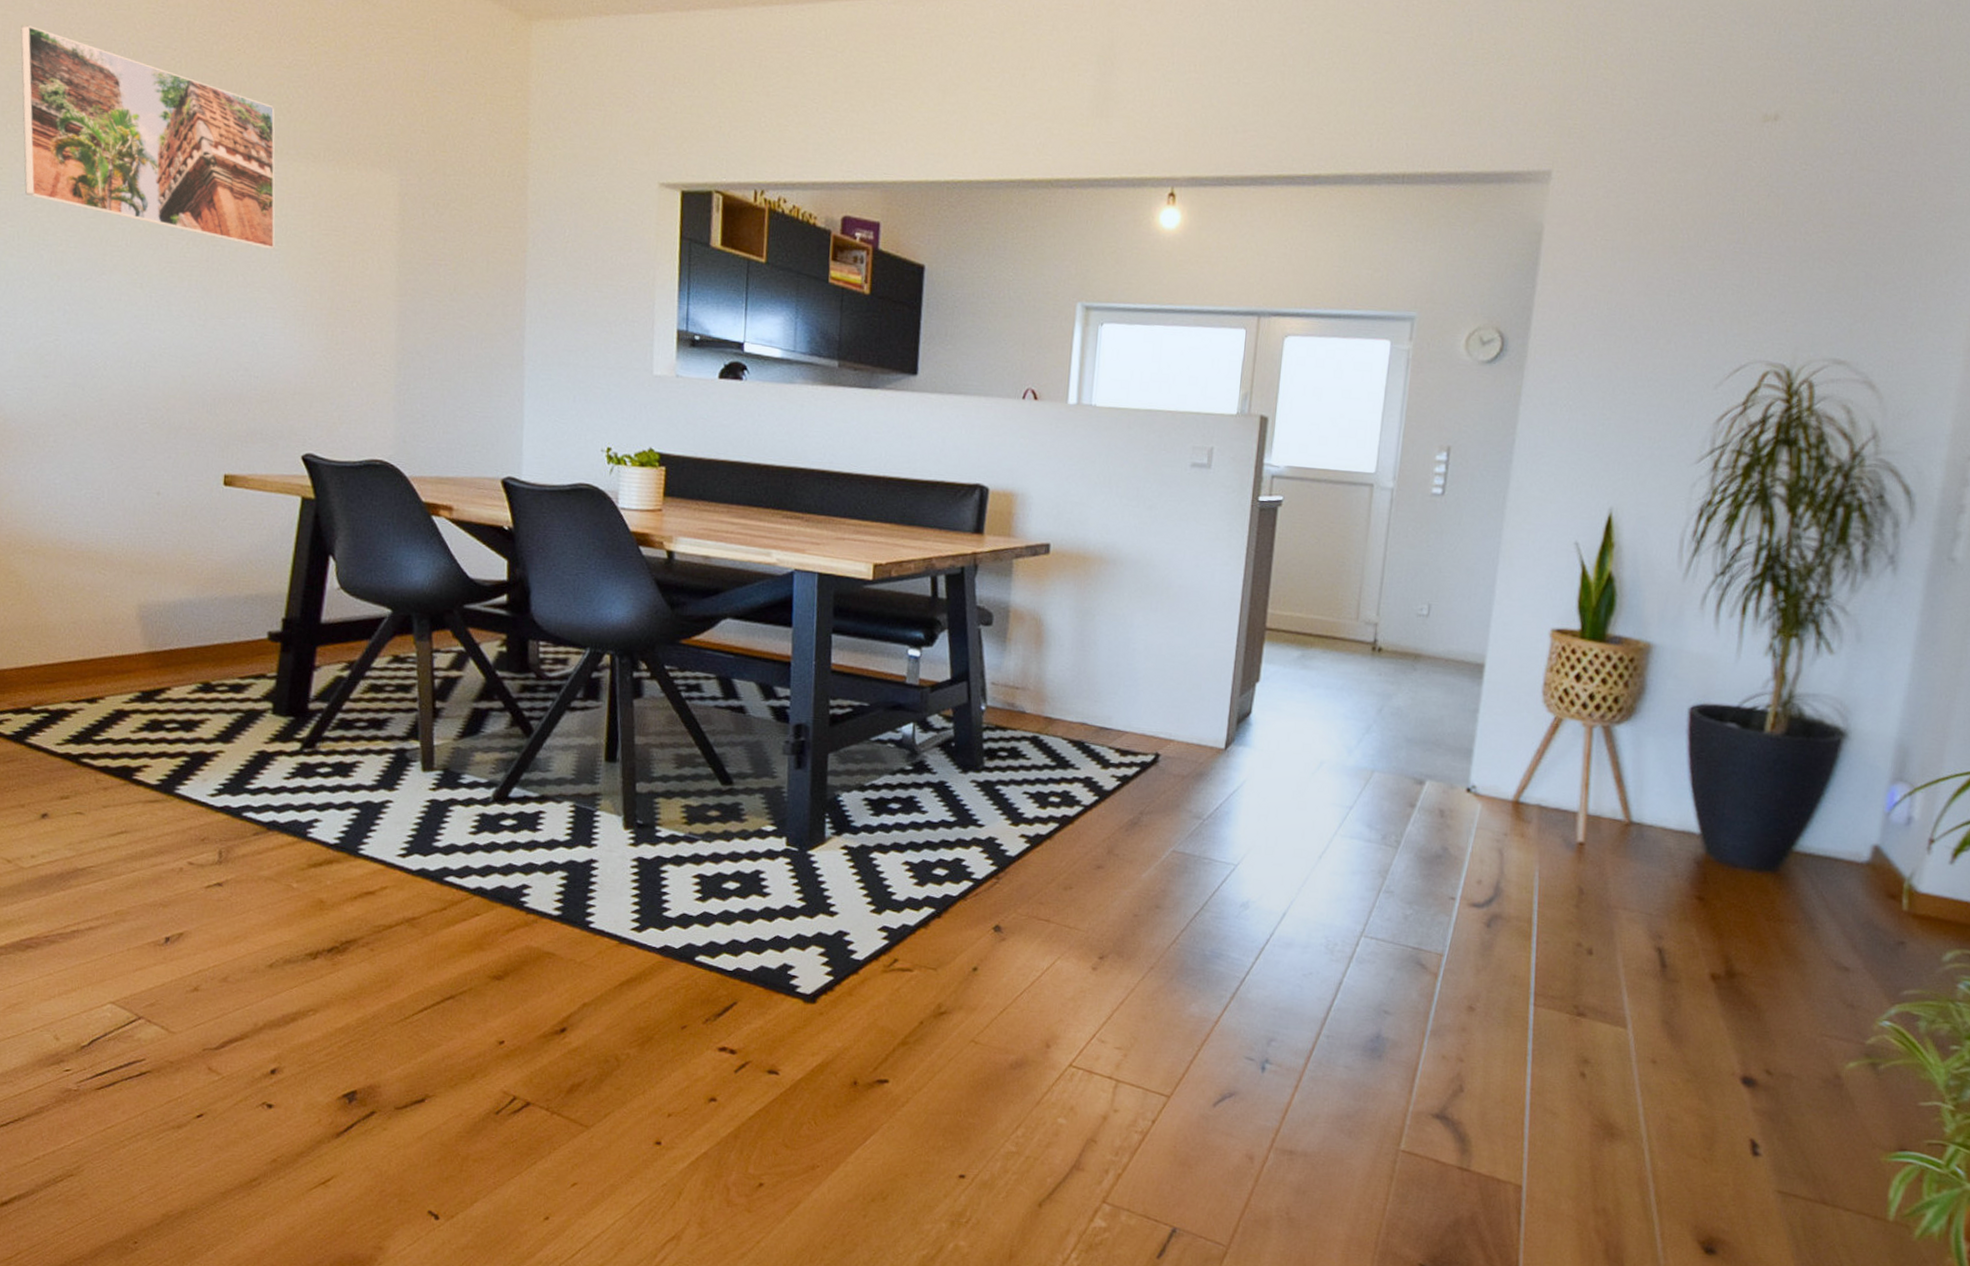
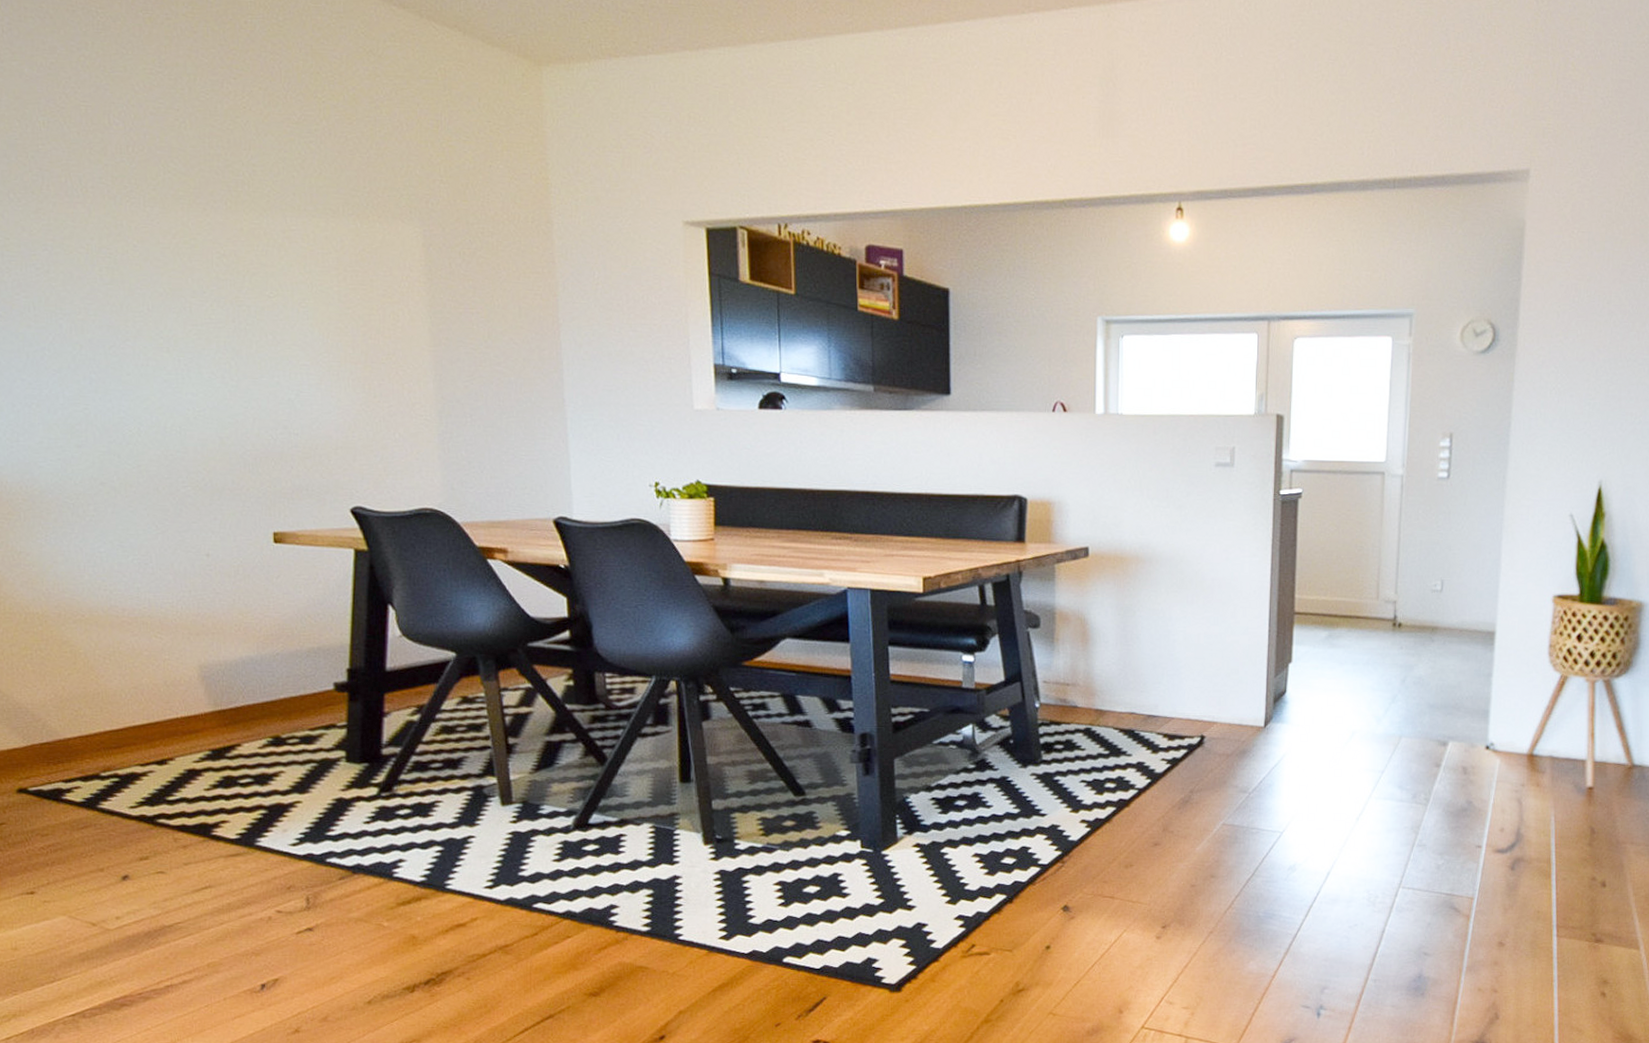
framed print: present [20,25,275,250] -> none [13,91,302,307]

